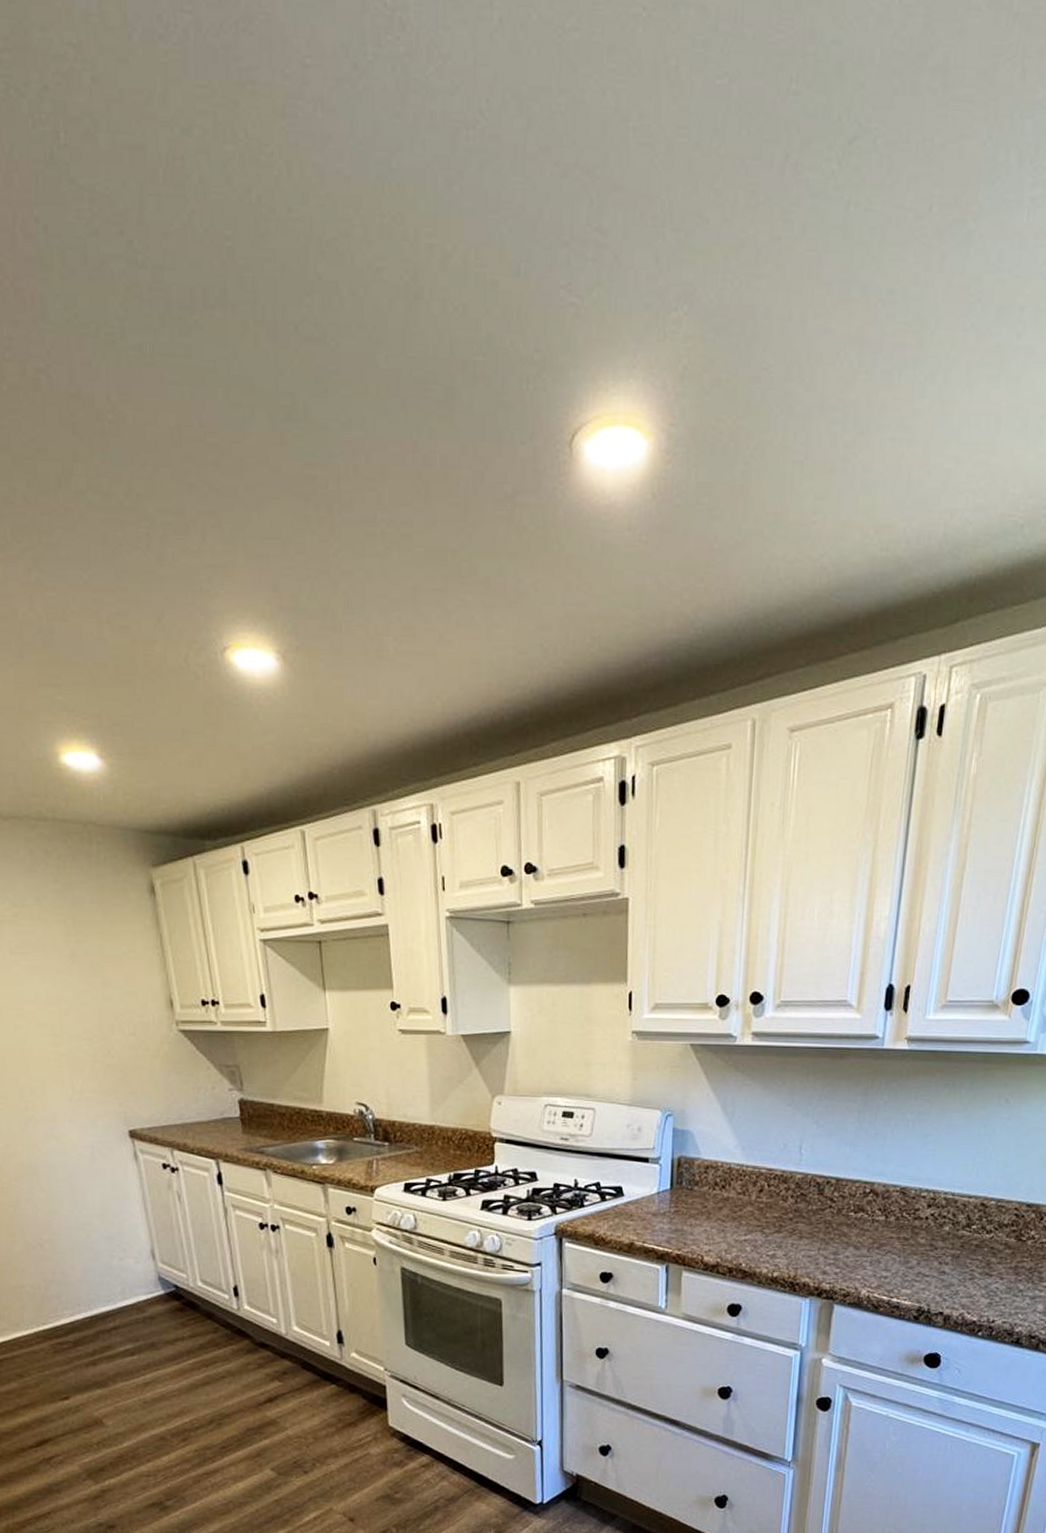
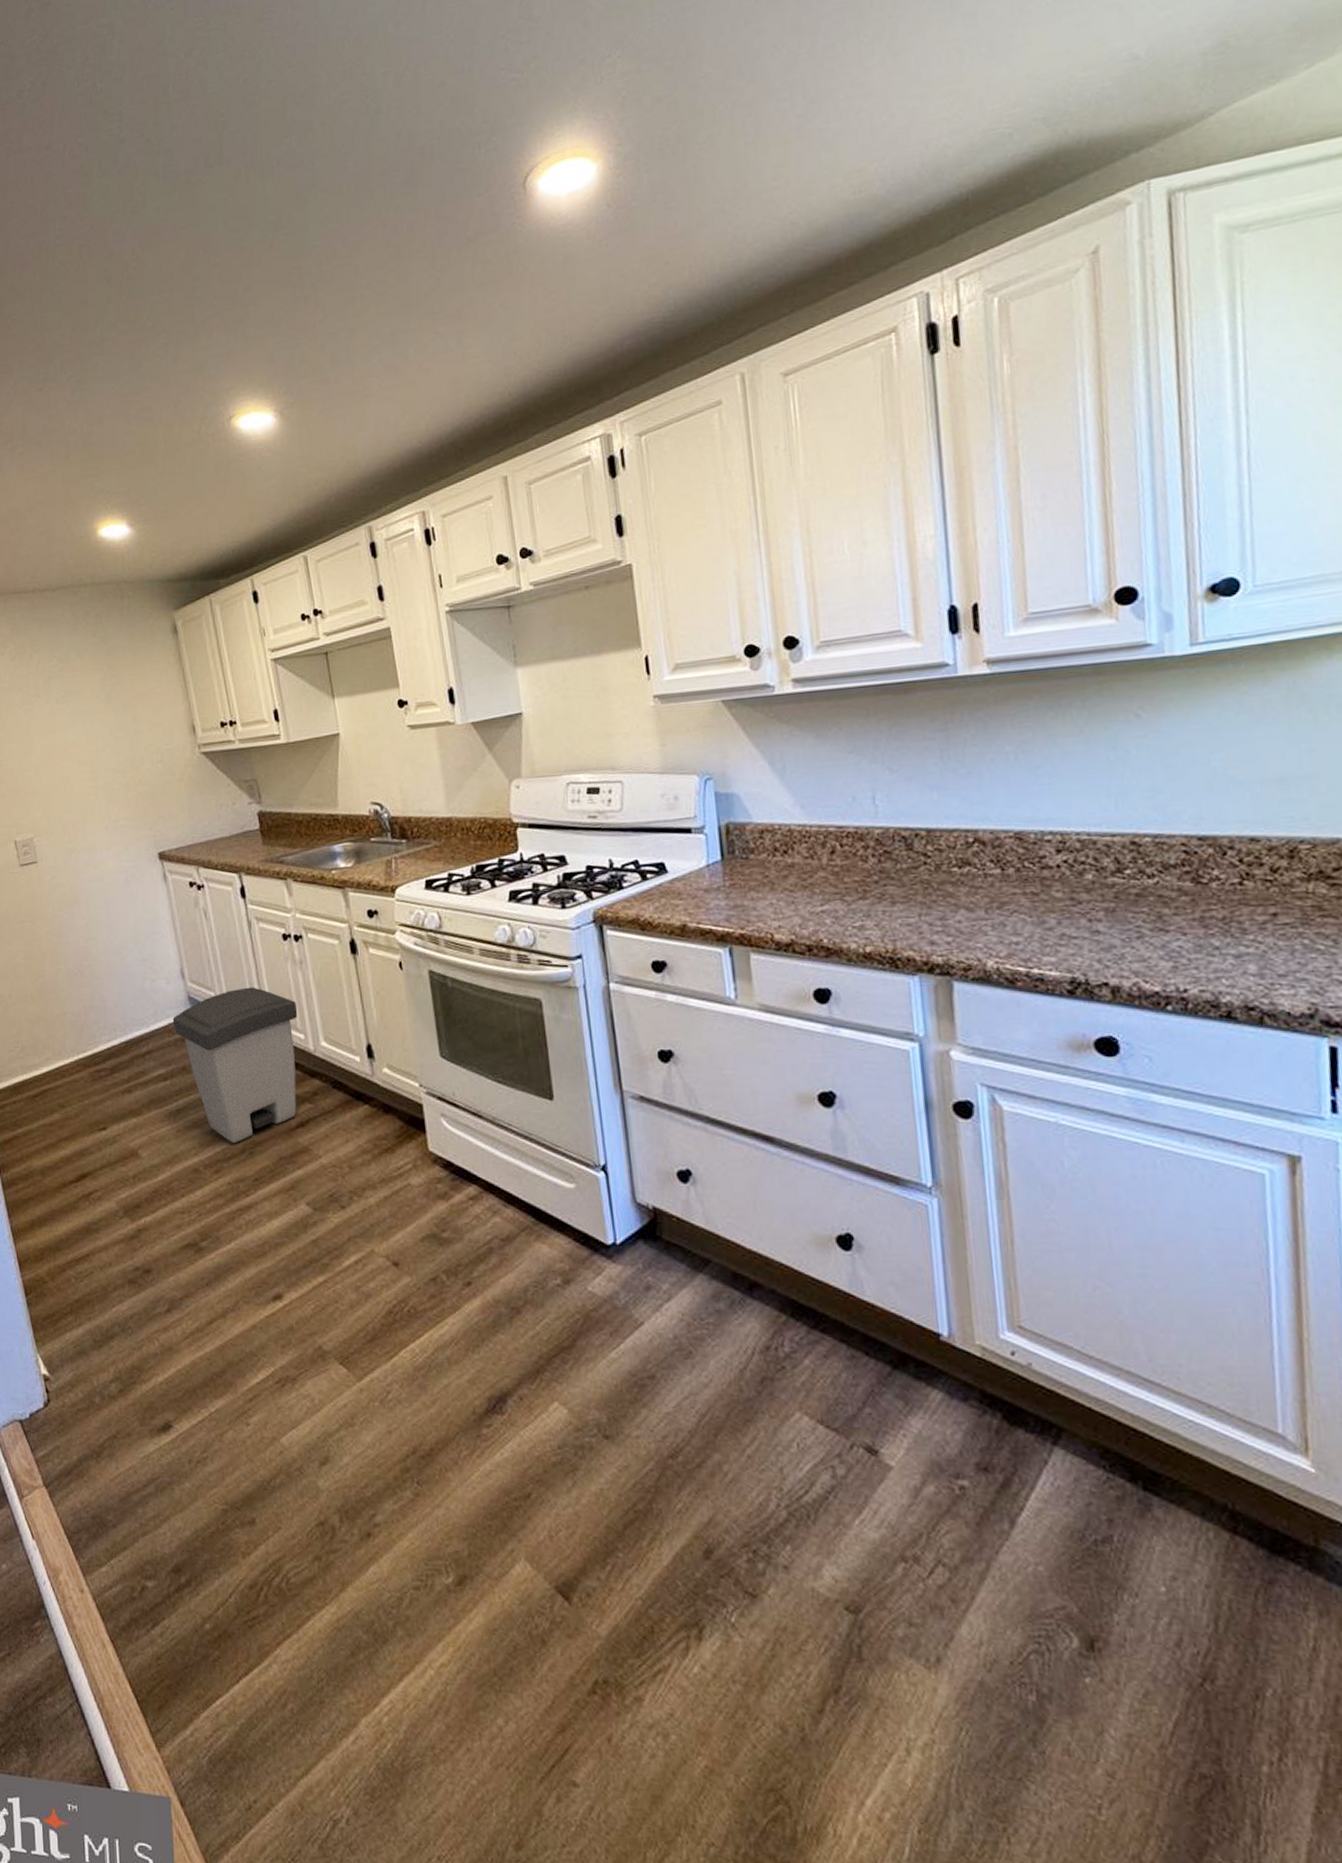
trash can: none [141,1271,271,1416] -> present [172,987,298,1144]

